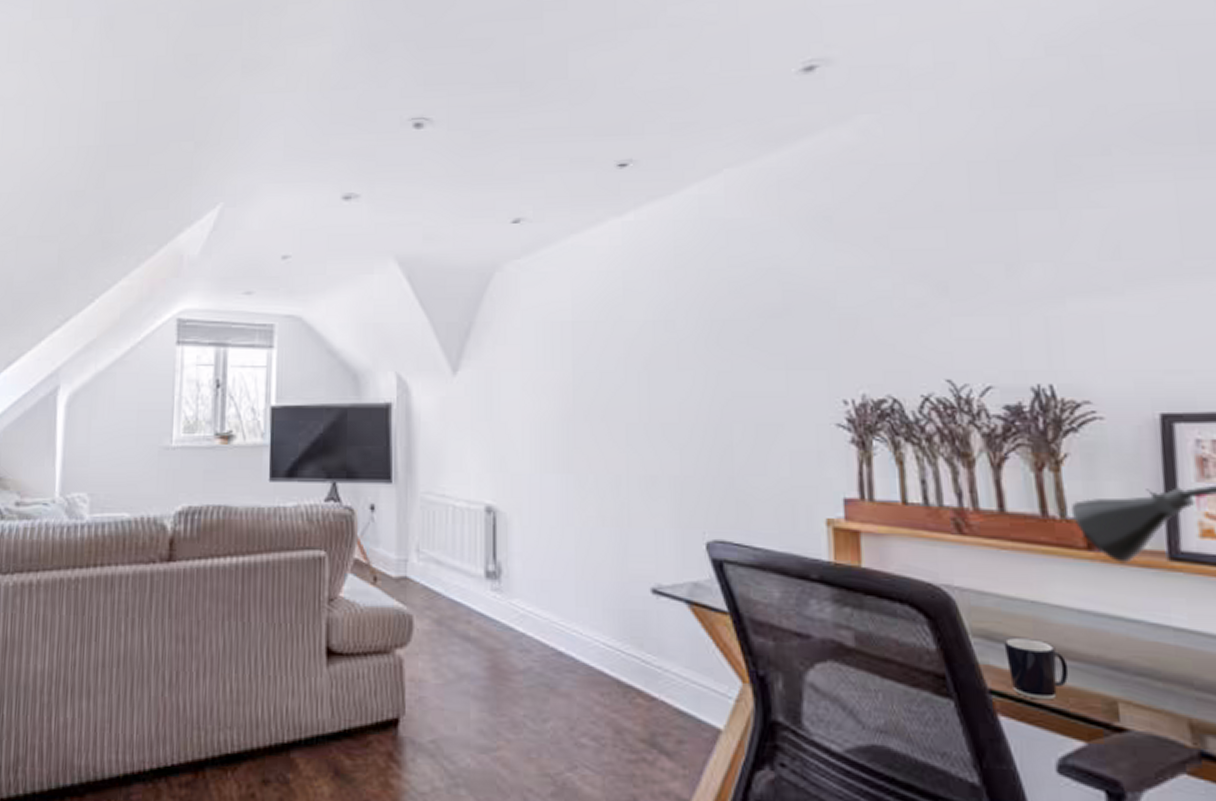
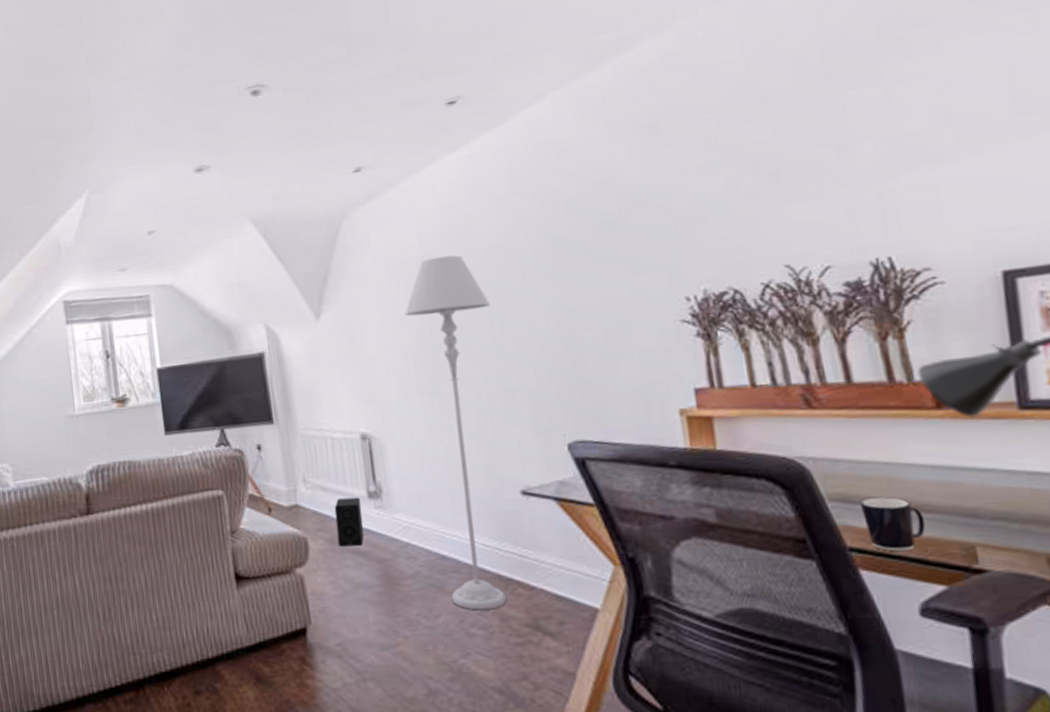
speaker: none [446,575,477,631] -> present [334,497,364,547]
floor lamp: none [548,323,641,719] -> present [404,255,506,611]

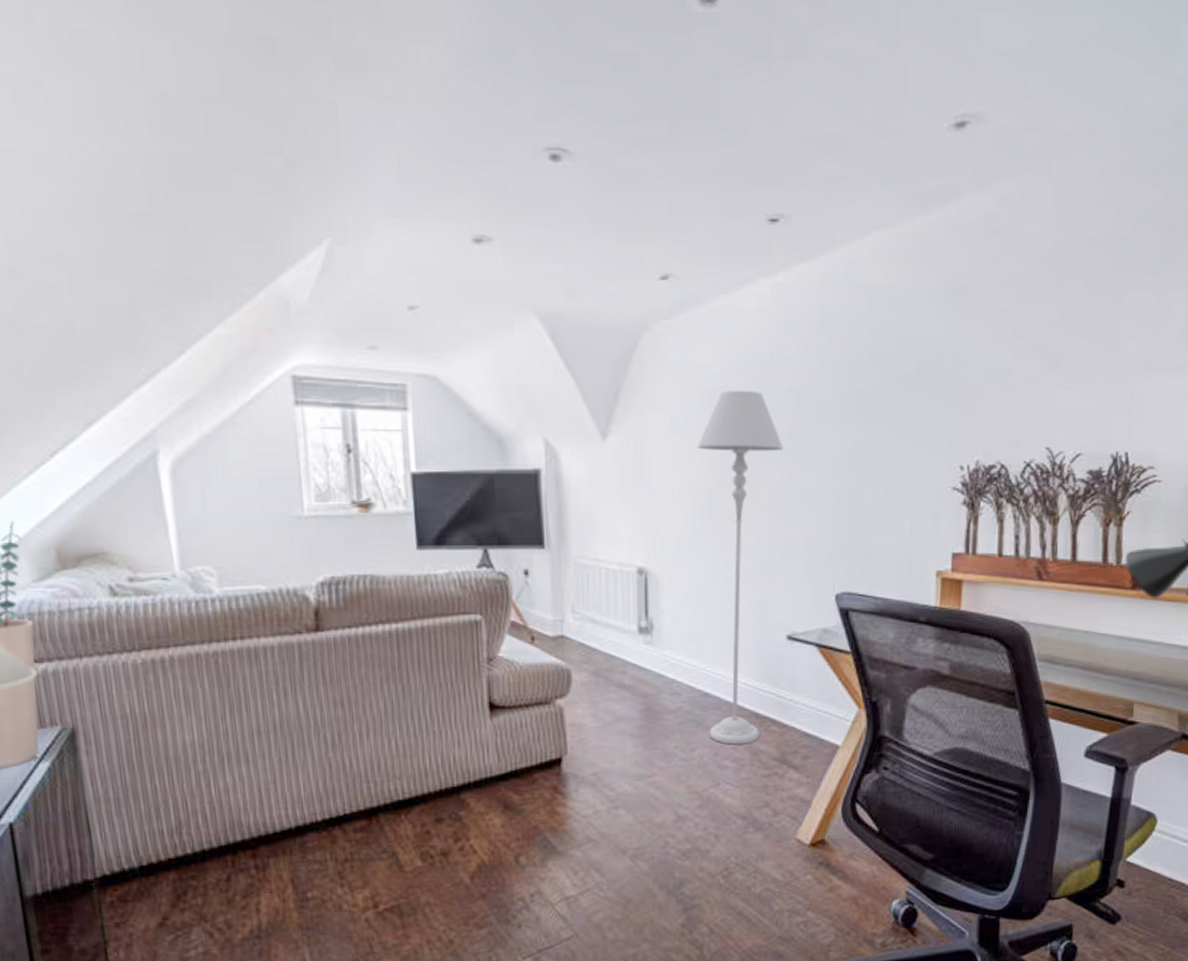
speaker: present [334,497,364,547] -> none [602,631,631,680]
mug: present [859,496,926,552] -> none [1060,659,1104,706]

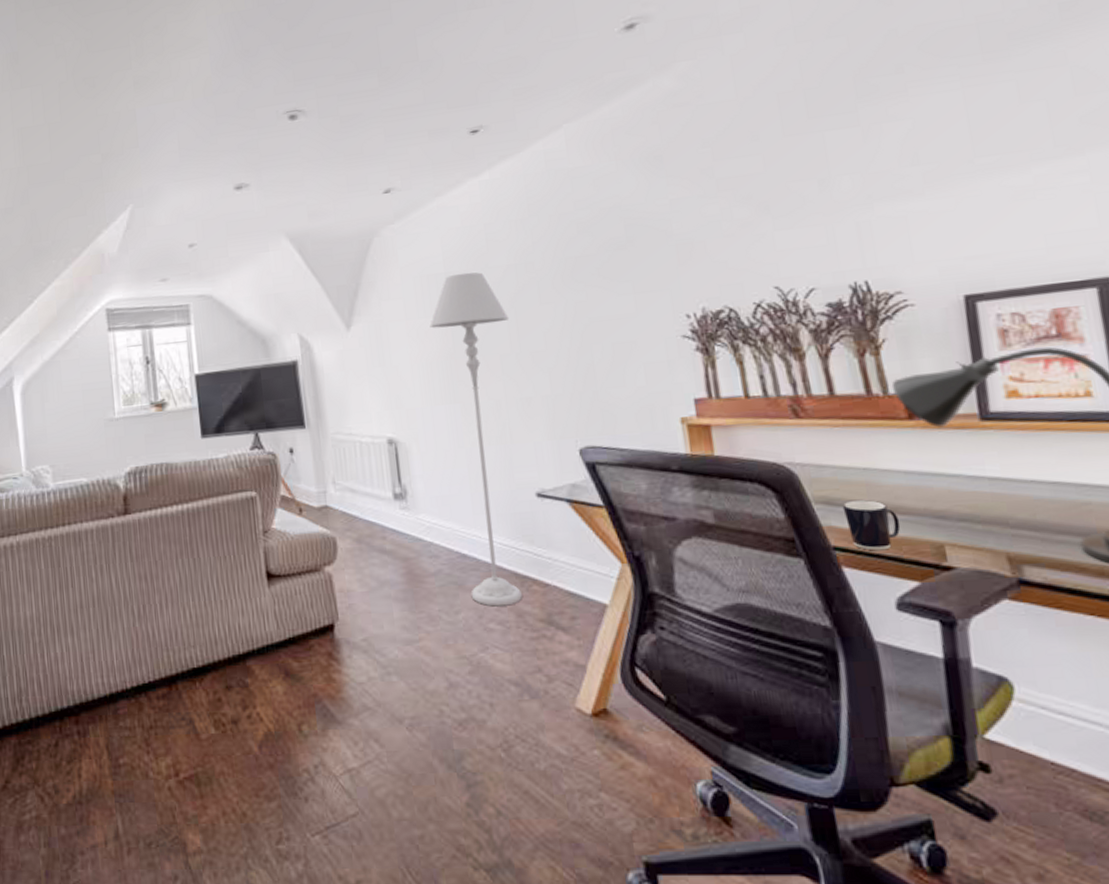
mug: none [1060,659,1104,706] -> present [842,499,901,551]

